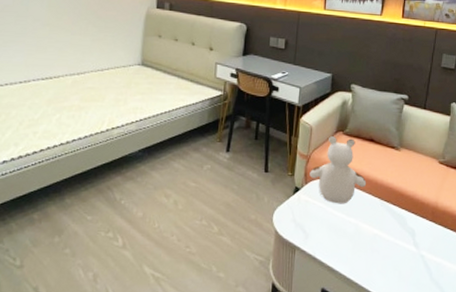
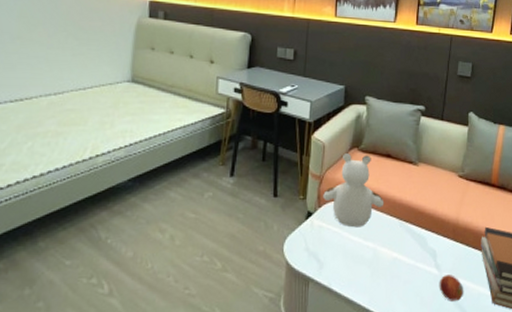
fruit: none [416,253,441,278] -> present [439,274,464,301]

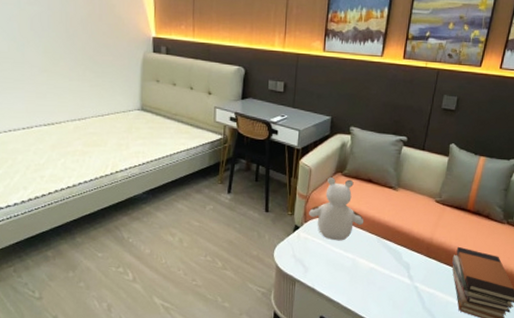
fruit: present [439,274,464,301] -> none [410,285,434,306]

